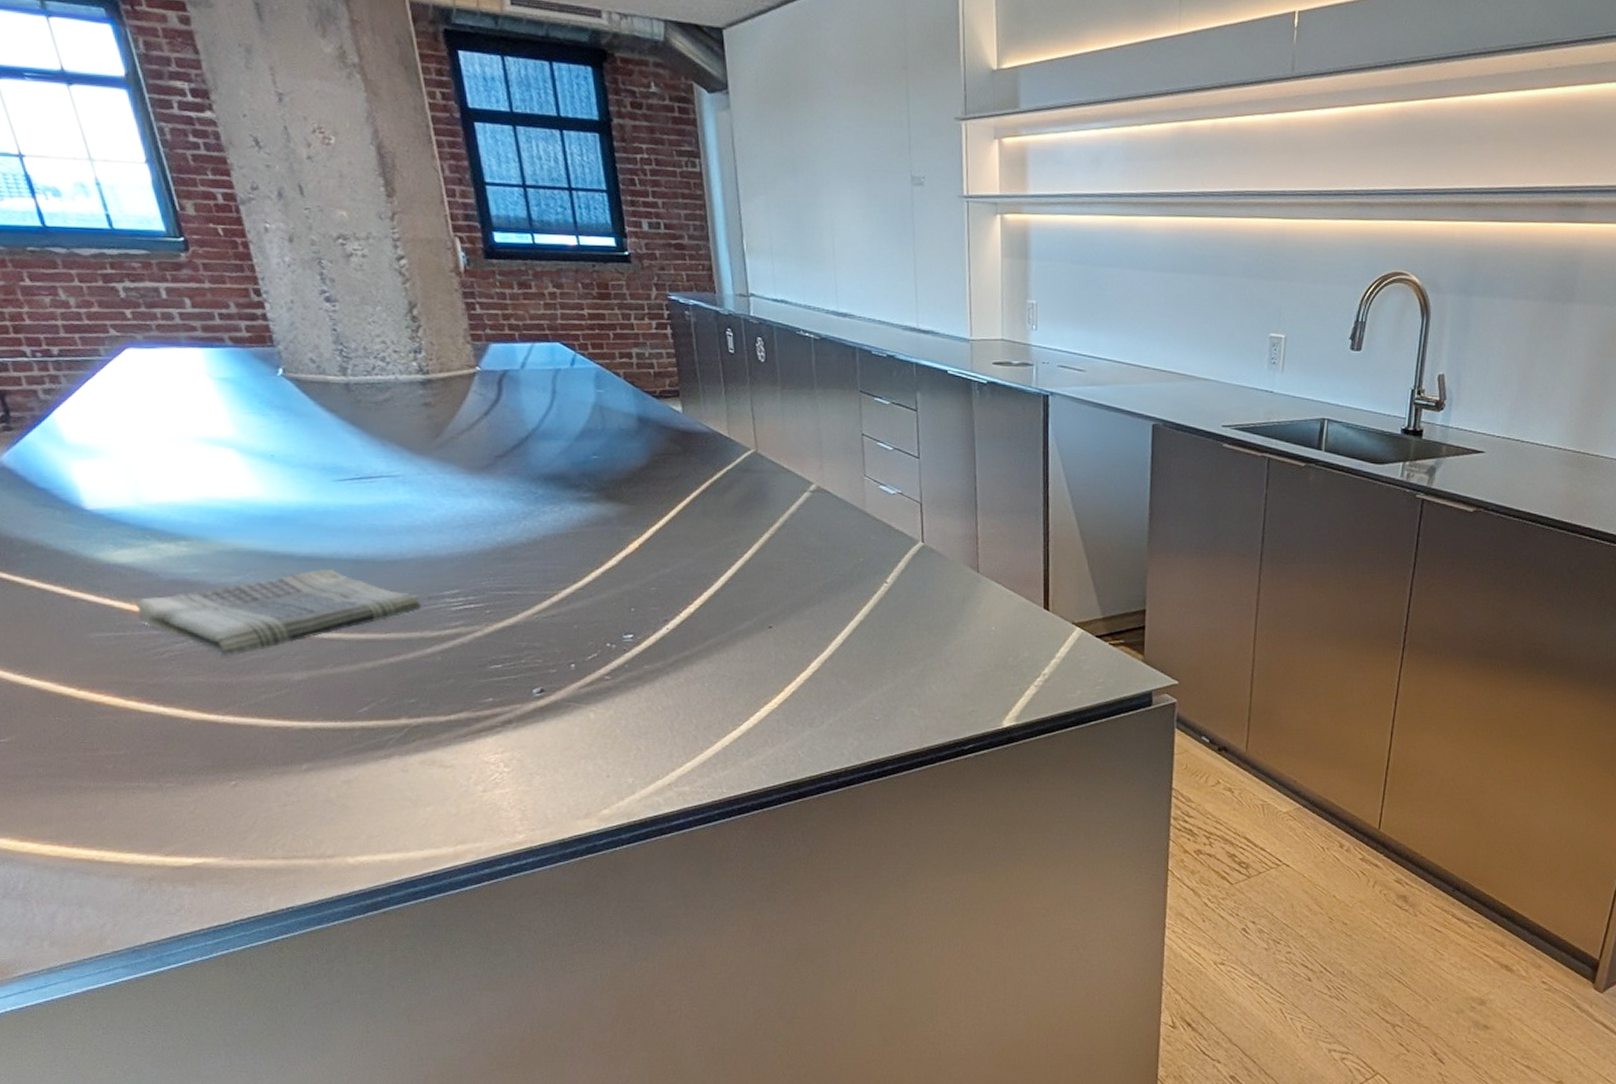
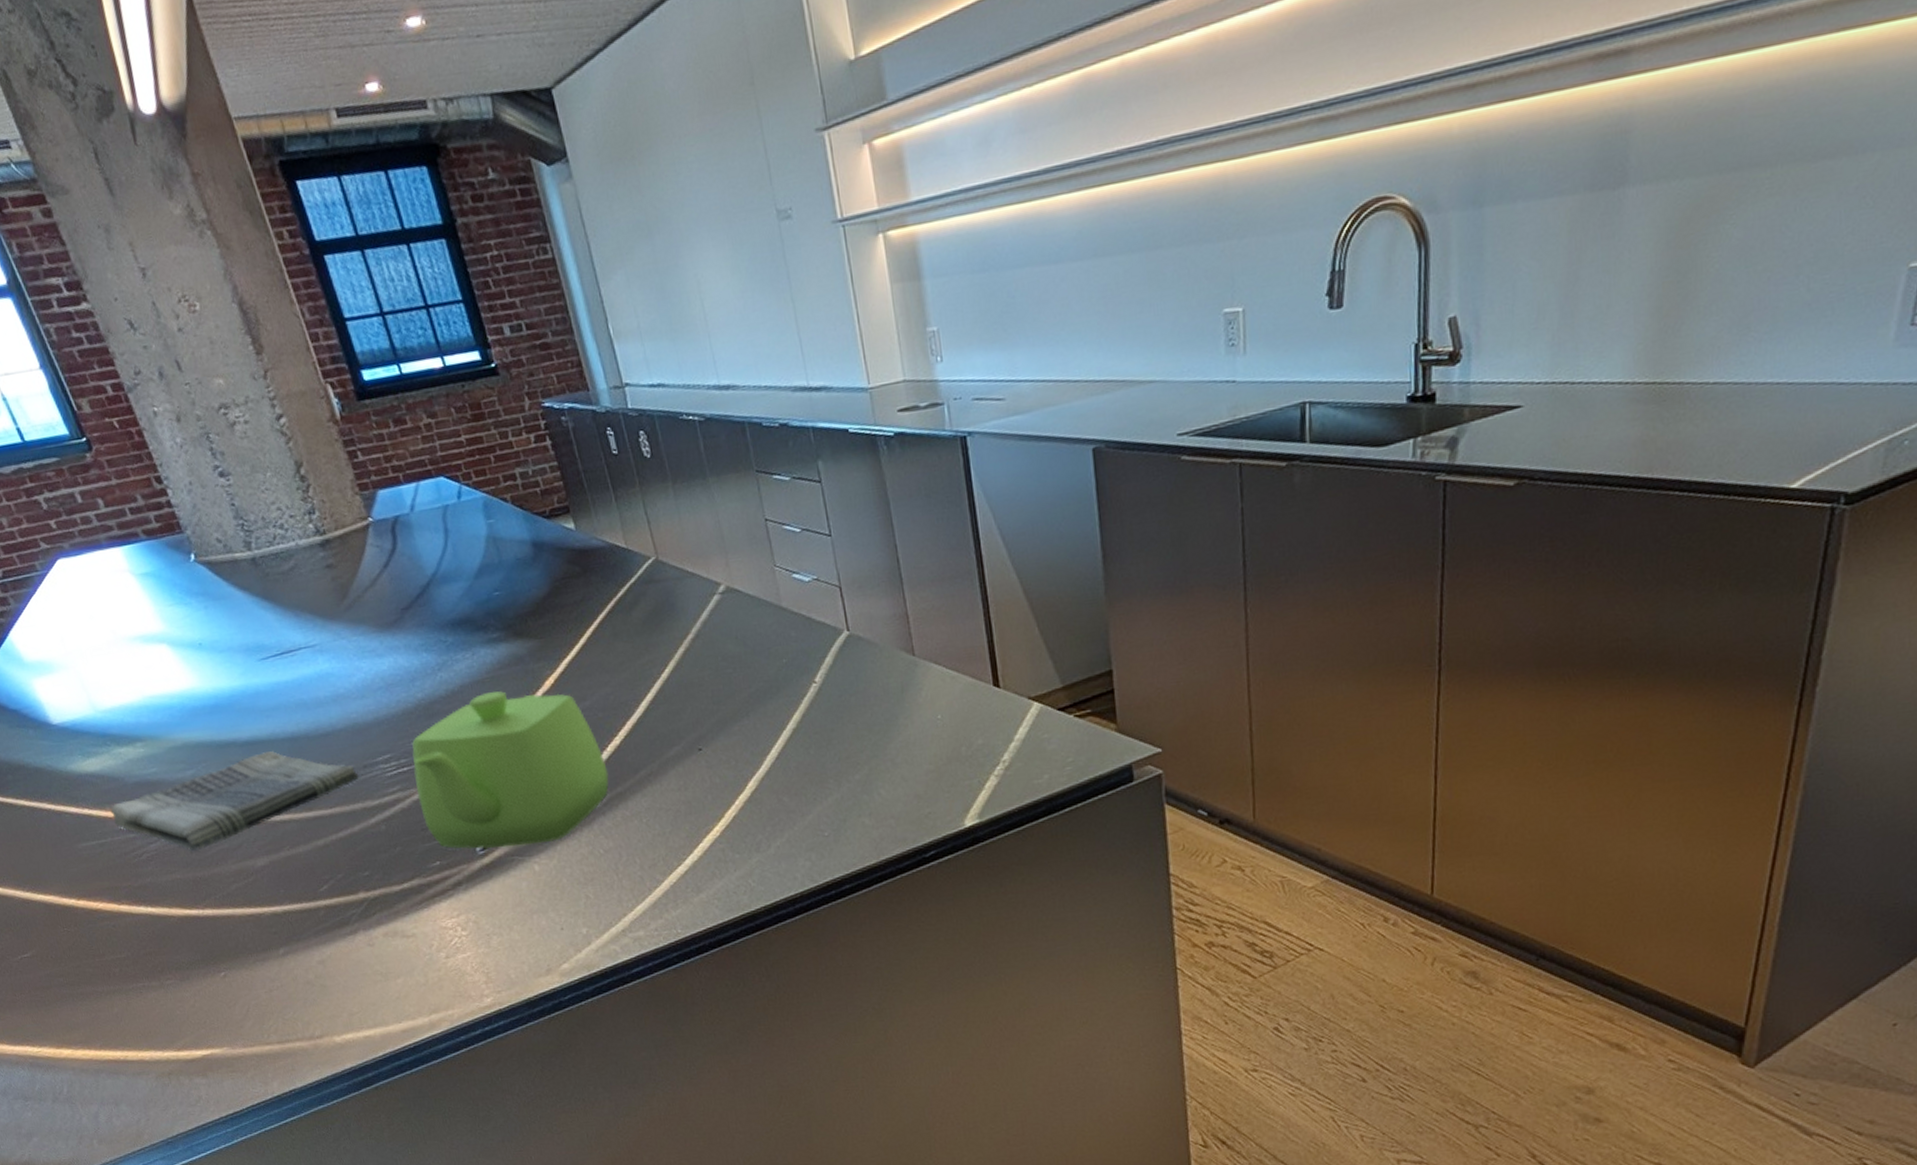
teapot: none [480,546,678,694] -> present [412,691,609,850]

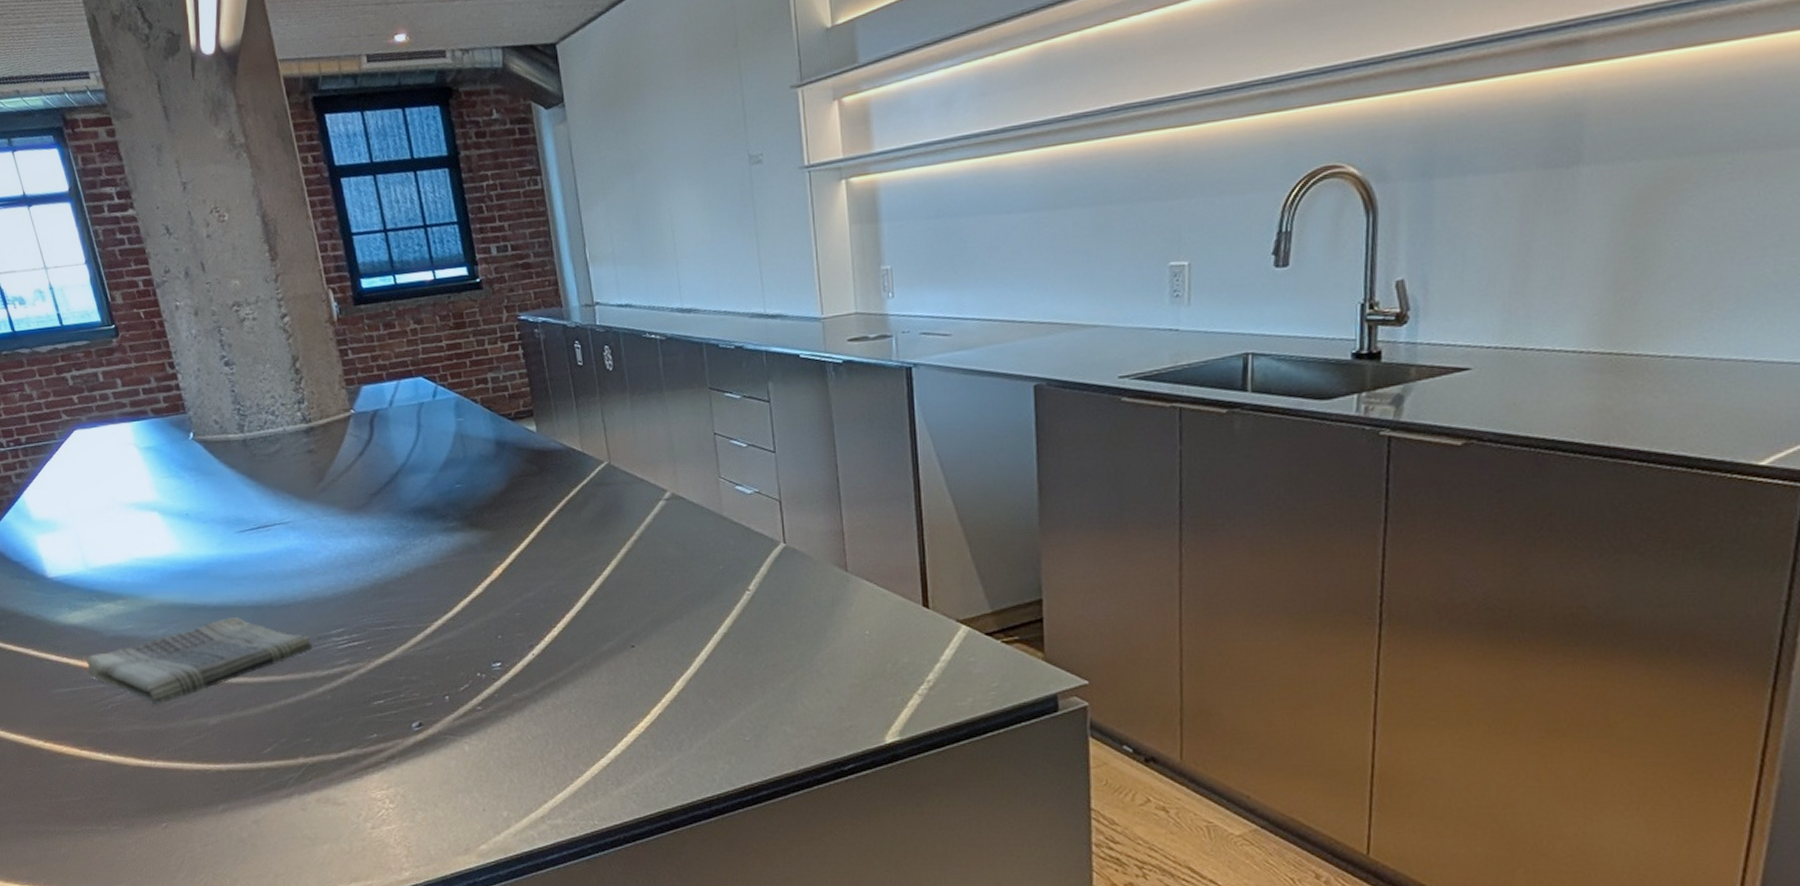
teapot: present [412,691,609,850] -> none [362,577,544,726]

